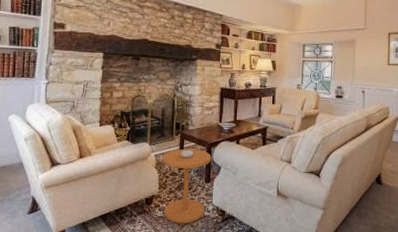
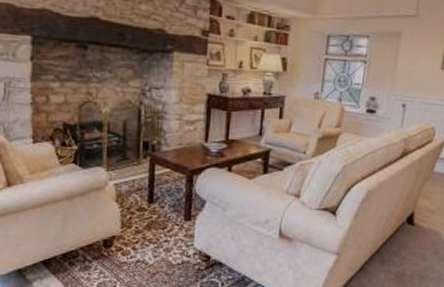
side table: present [162,148,212,224] -> none [124,176,193,271]

